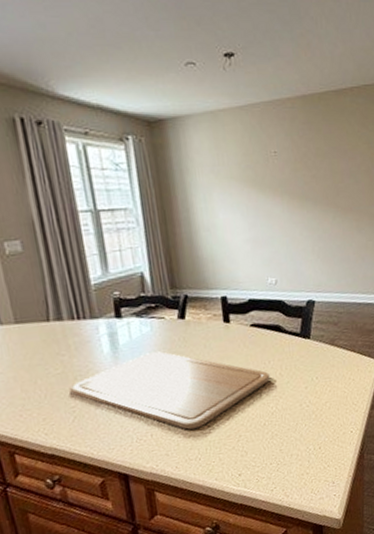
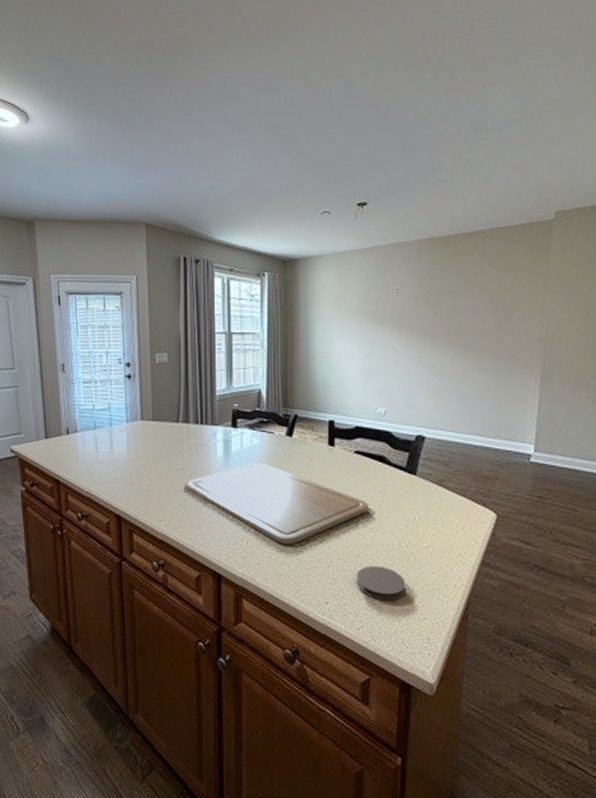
coaster: none [265,429,311,460] -> present [357,565,406,601]

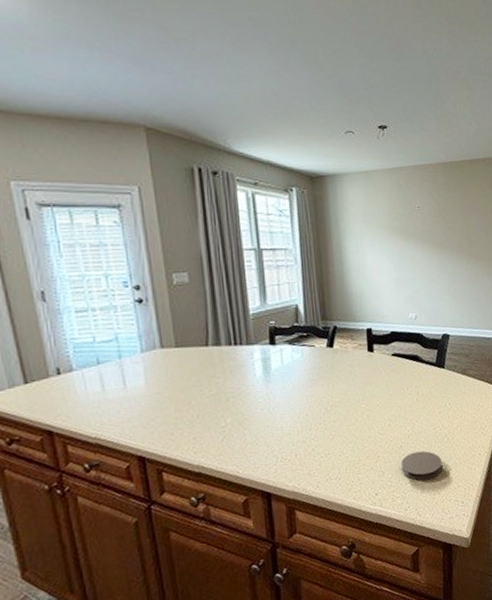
chopping board: present [184,463,369,545] -> none [221,376,408,451]

